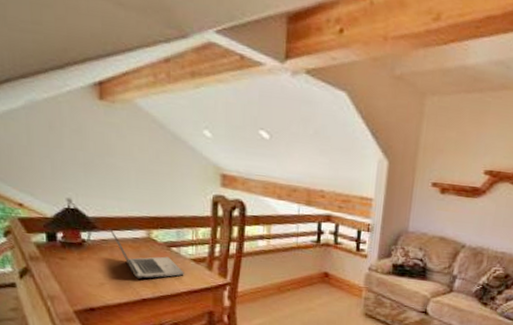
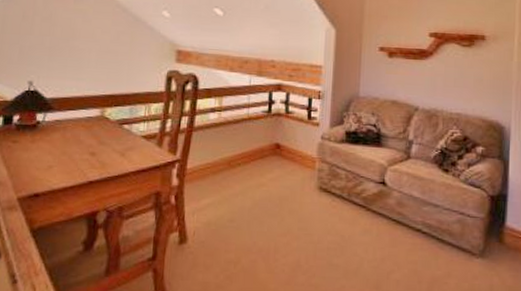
laptop: present [109,227,184,279] -> none [64,108,134,159]

